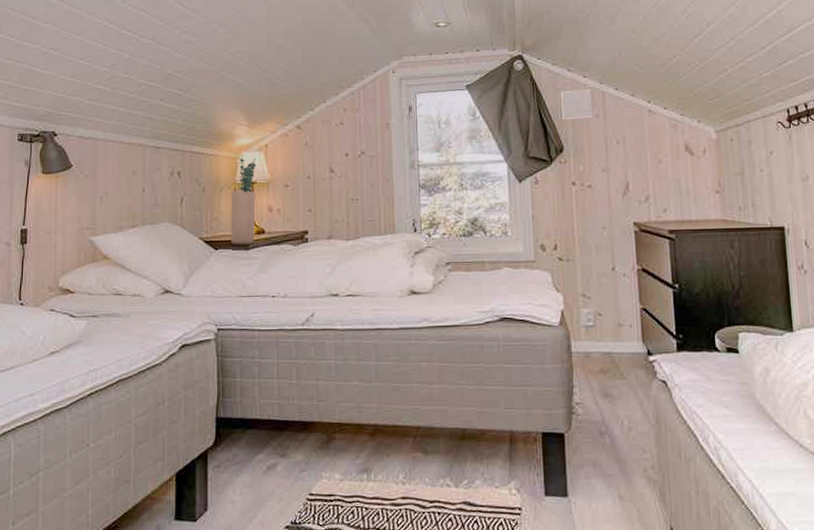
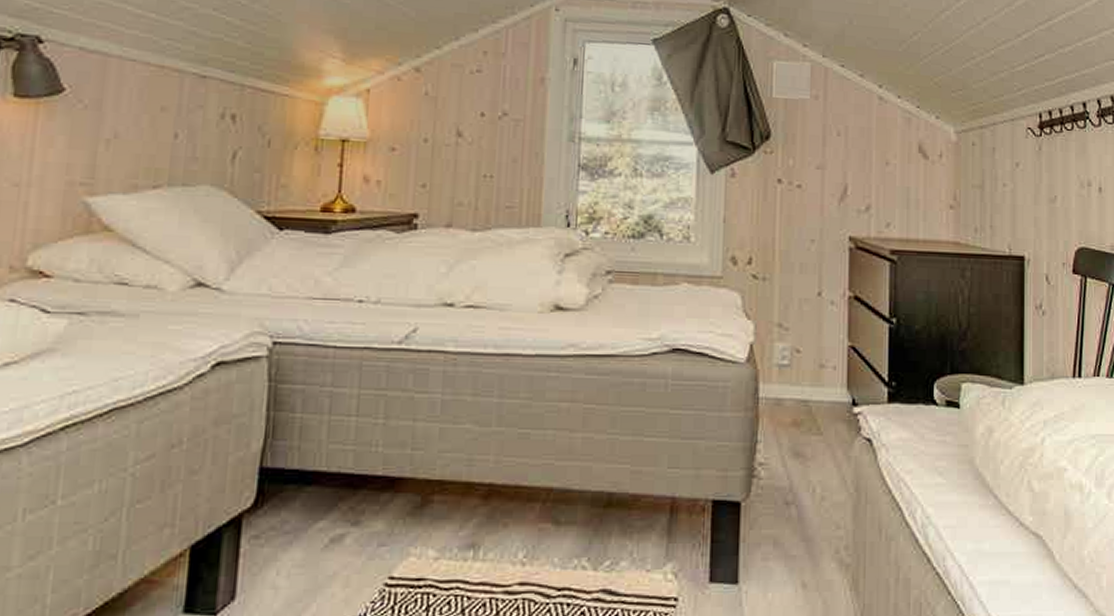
vase: present [231,155,256,245] -> none [303,100,351,227]

